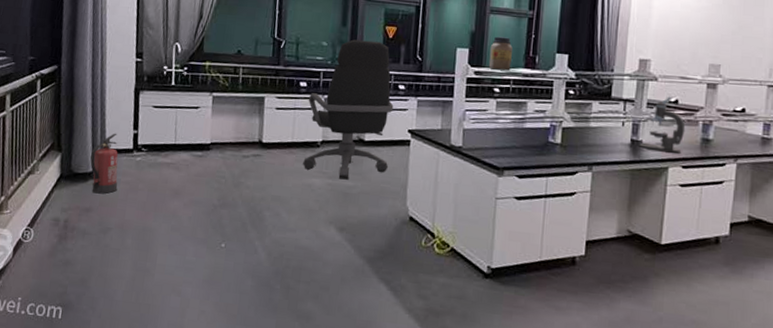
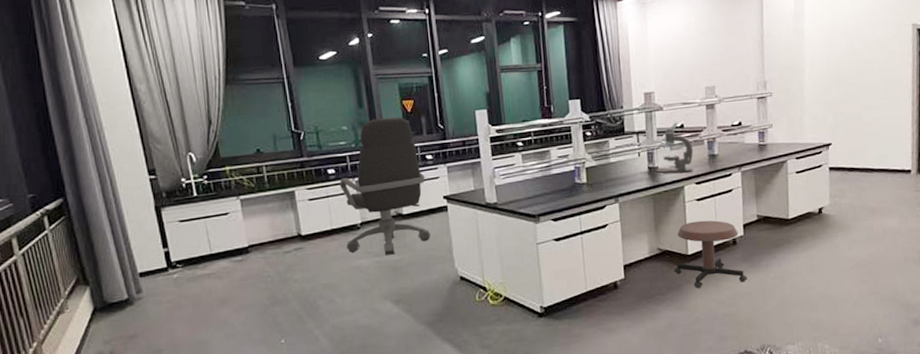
fire extinguisher: present [90,133,118,194] -> none [123,255,160,319]
jar: present [488,36,513,71] -> none [506,92,530,126]
stool: none [642,208,727,289] -> present [674,220,748,288]

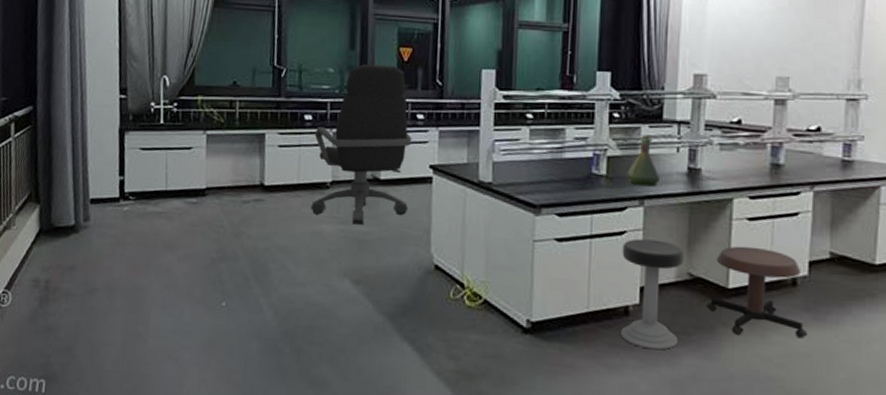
flask: none [602,146,629,187] -> present [626,134,661,186]
stool: none [606,227,657,312] -> present [621,238,684,350]
microscope: present [655,122,694,174] -> none [696,115,751,182]

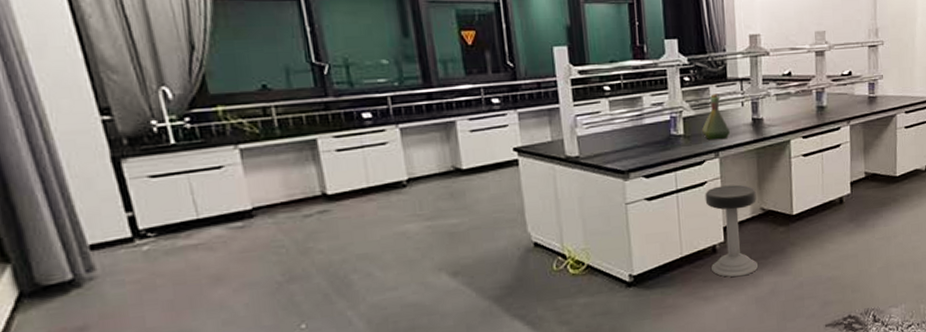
office chair: present [311,64,412,225] -> none [378,50,498,219]
stool: present [706,246,808,339] -> none [777,177,854,251]

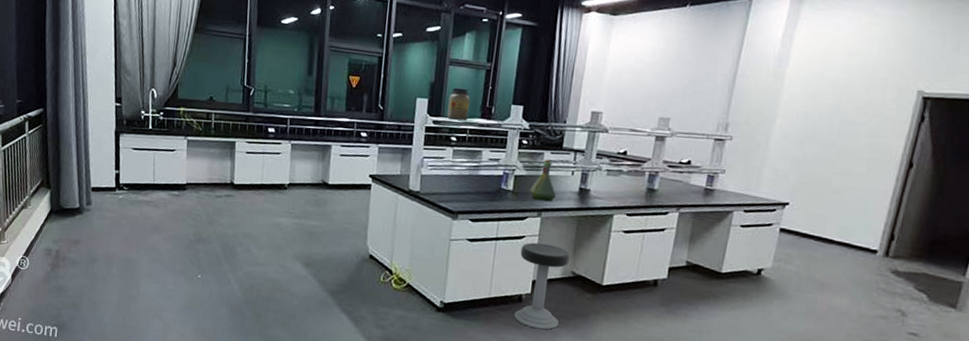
jar: none [591,28,618,67] -> present [446,87,470,121]

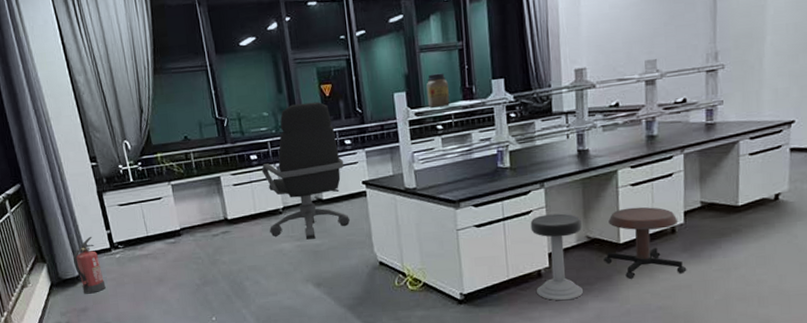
fire extinguisher: none [77,172,103,228] -> present [73,236,106,294]
office chair: none [271,88,356,220] -> present [261,101,351,240]
flask: present [529,159,557,201] -> none [526,127,556,171]
stool: none [584,252,662,327] -> present [603,207,687,279]

